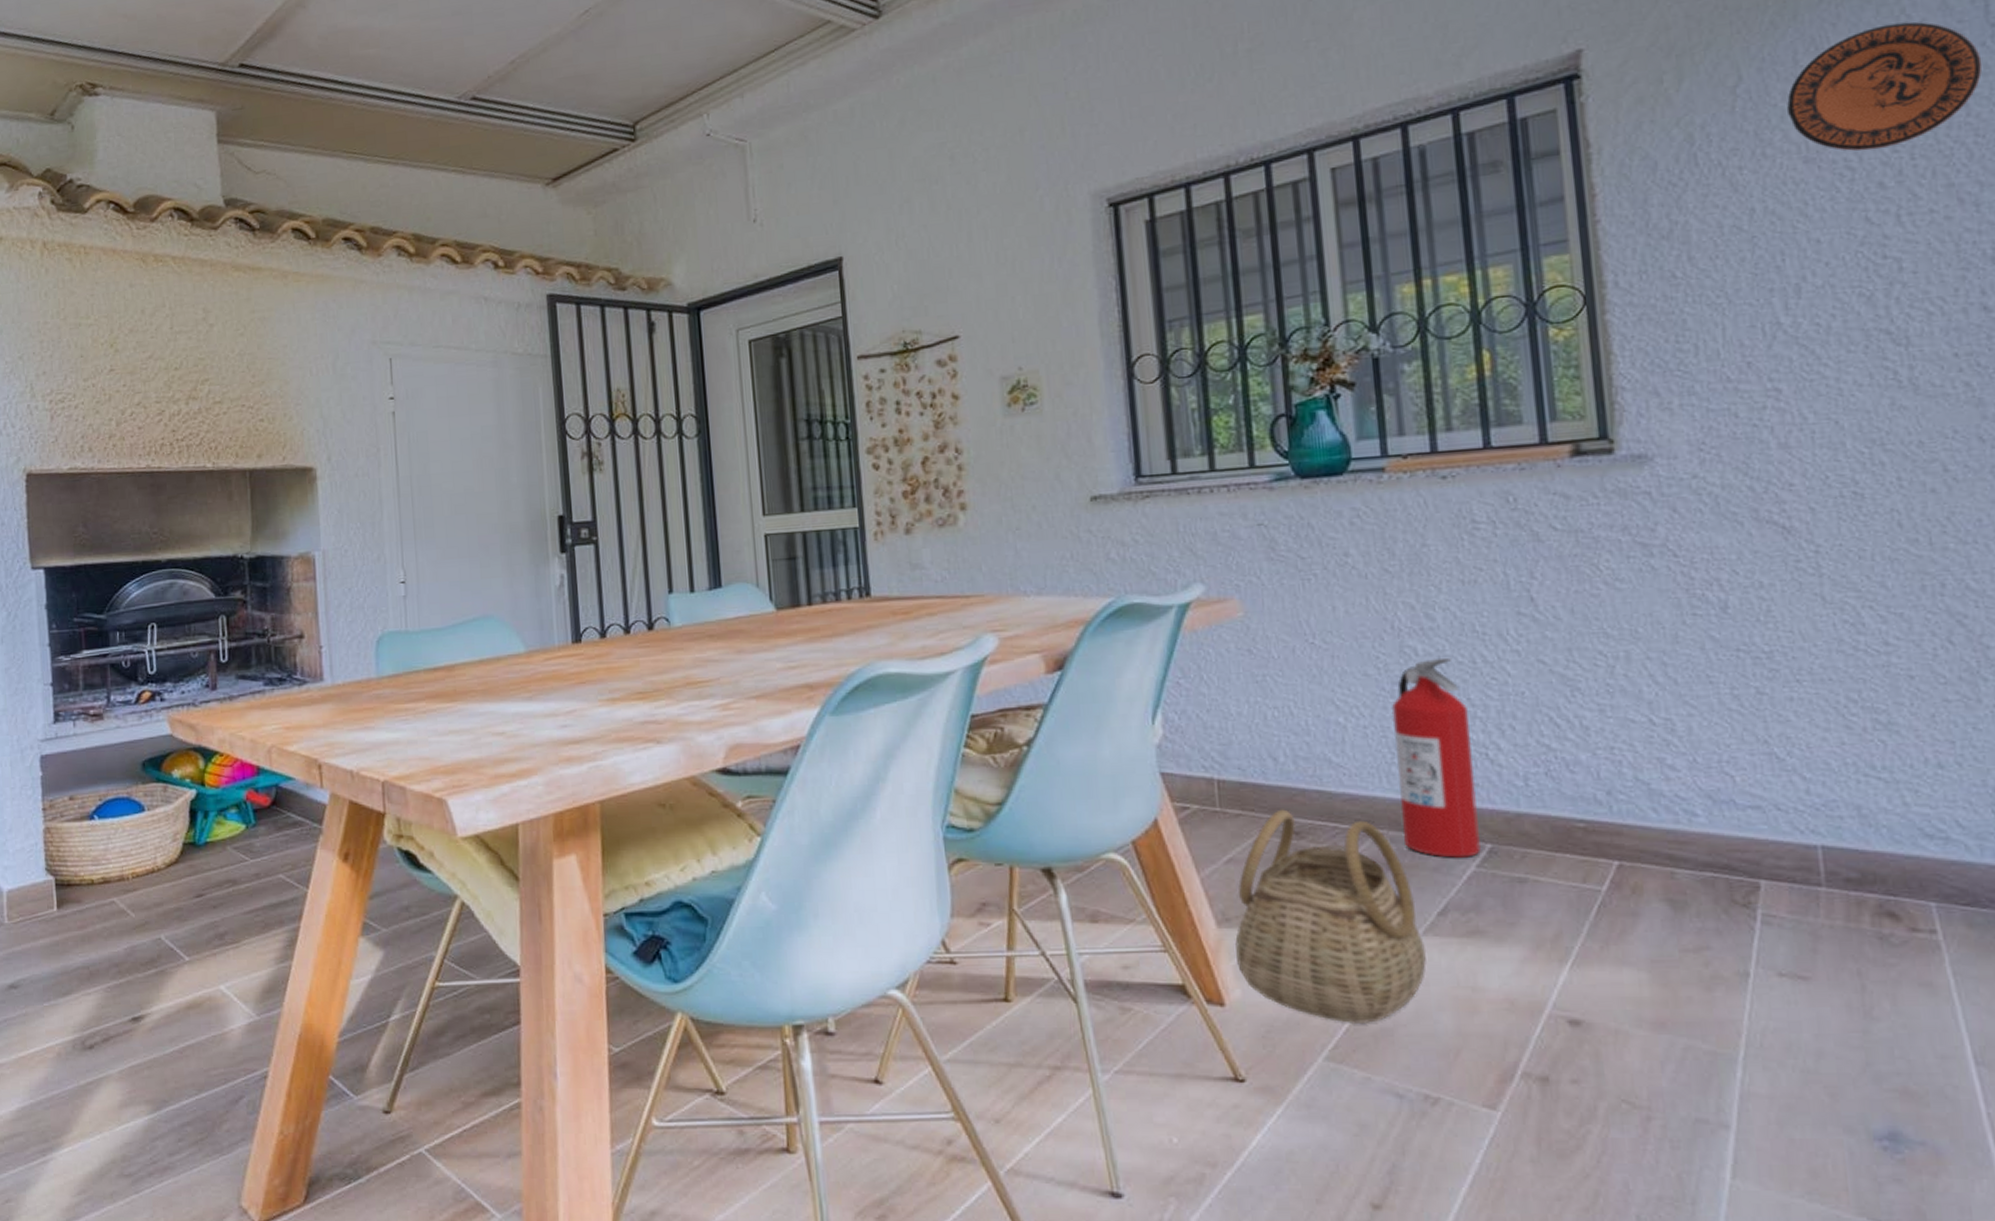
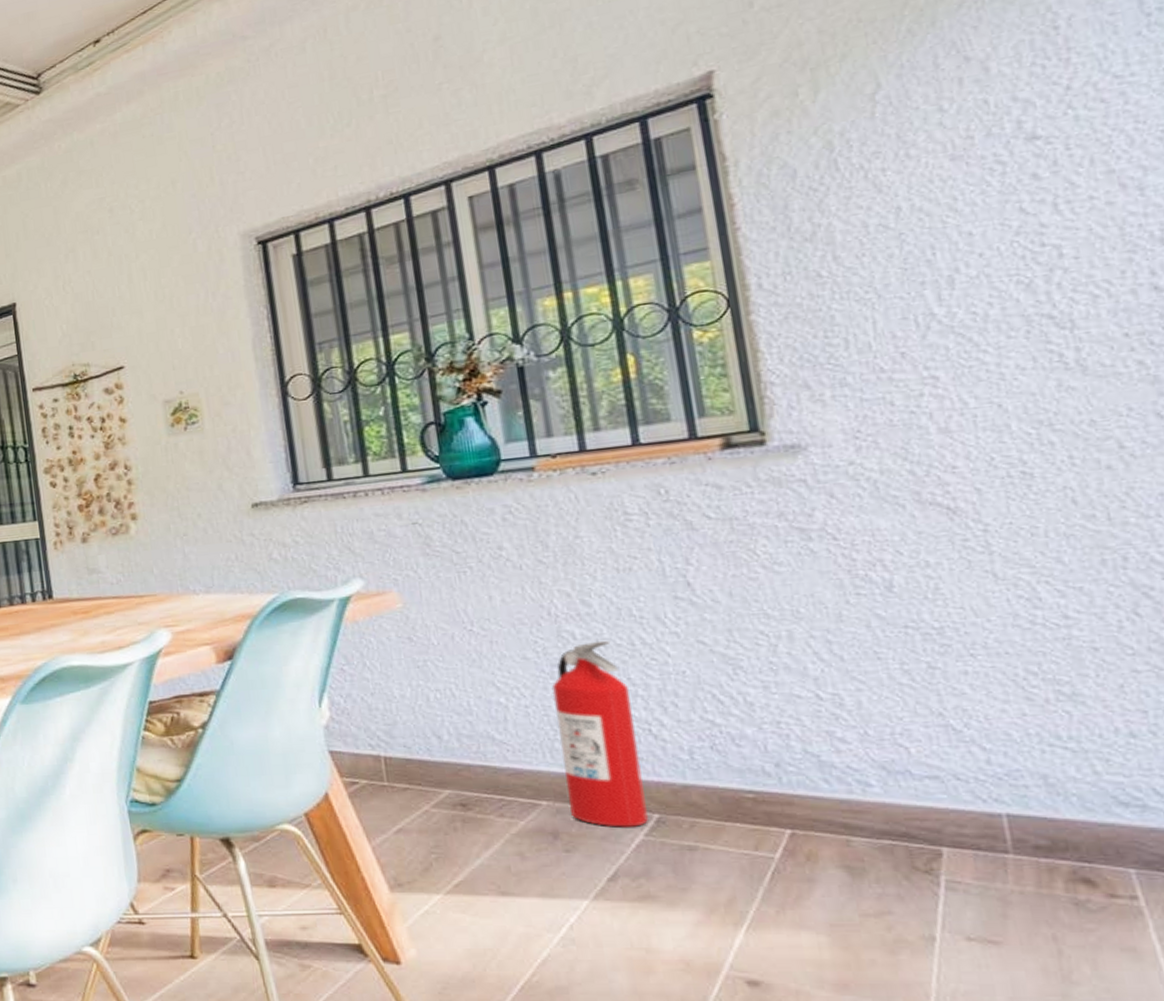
basket: present [1235,809,1427,1023] -> none [408,783,599,981]
decorative plate: present [1787,21,1983,151] -> none [929,18,1139,147]

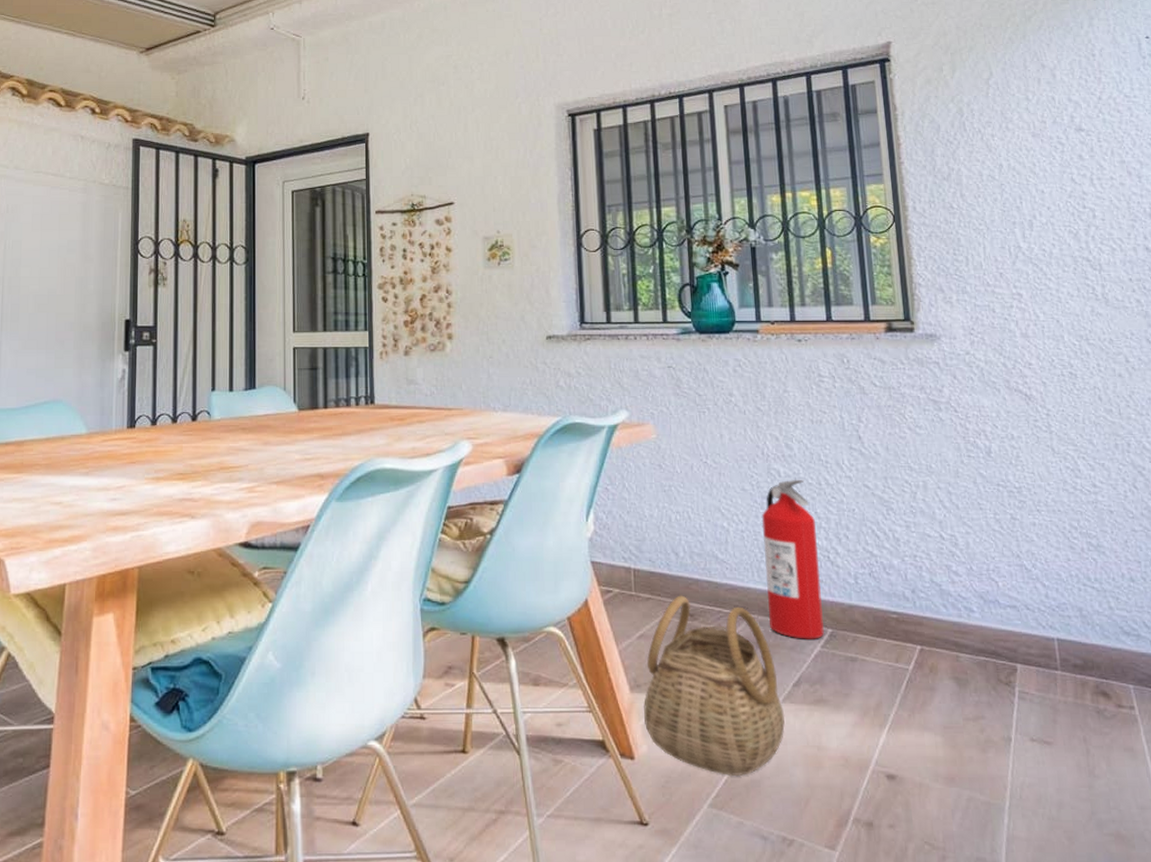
basket: none [408,783,599,981] -> present [643,595,785,776]

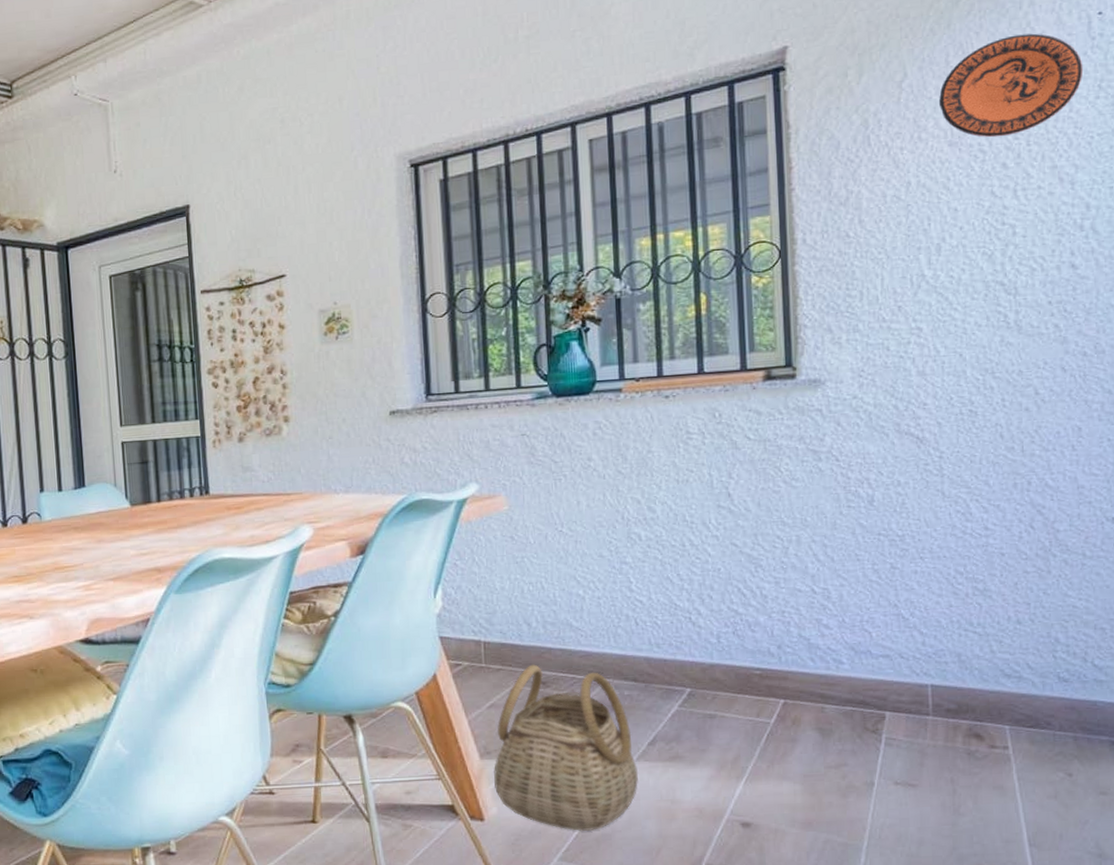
fire extinguisher: present [761,480,824,639] -> none [619,542,682,700]
decorative plate: none [1021,49,1139,133] -> present [939,33,1084,138]

